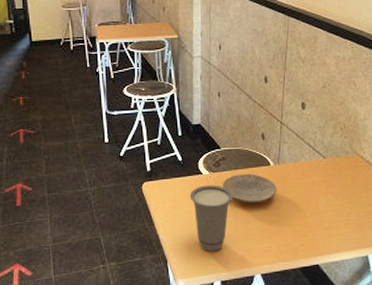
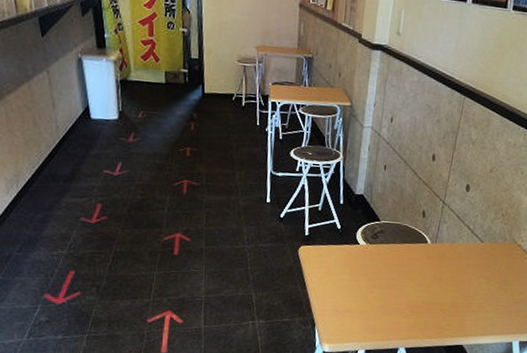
cup: present [189,185,233,252] -> none [344,255,387,321]
plate: present [222,174,277,203] -> none [377,248,431,279]

